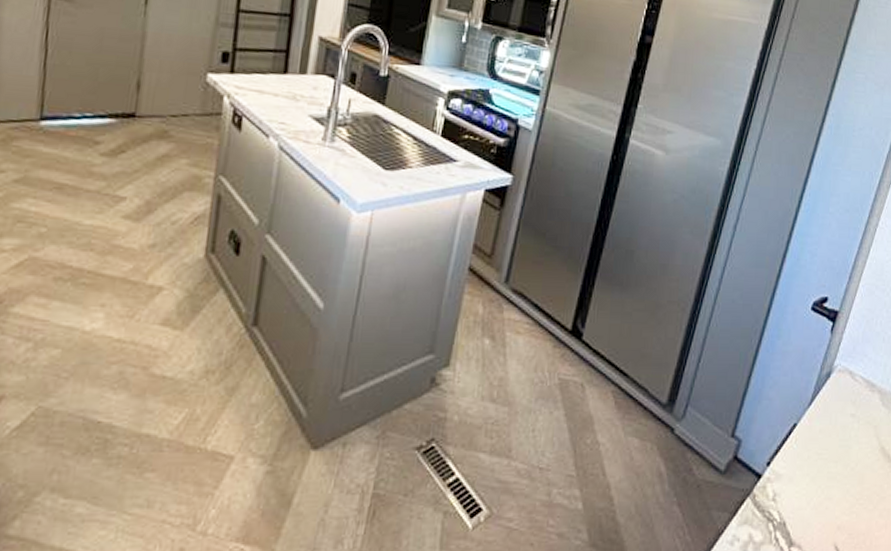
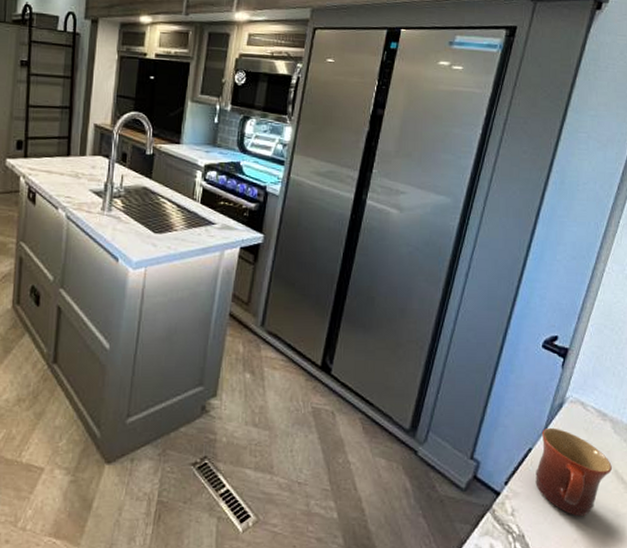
mug: none [799,400,879,500] -> present [535,427,612,517]

